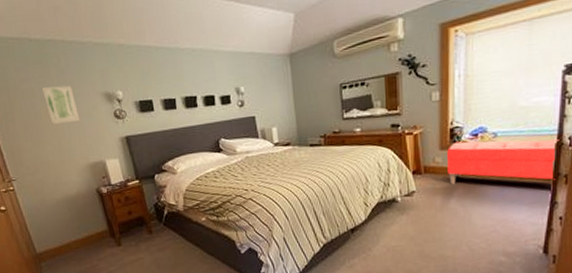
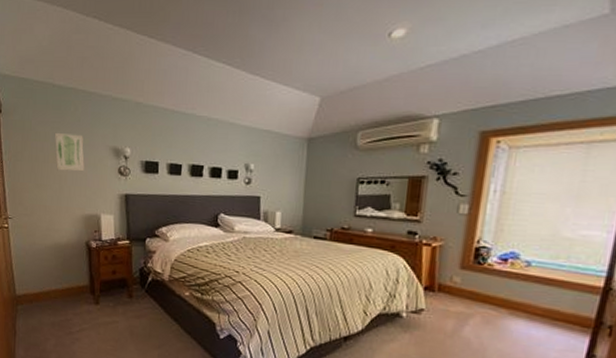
bench: present [446,139,559,185] -> none [465,263,607,329]

